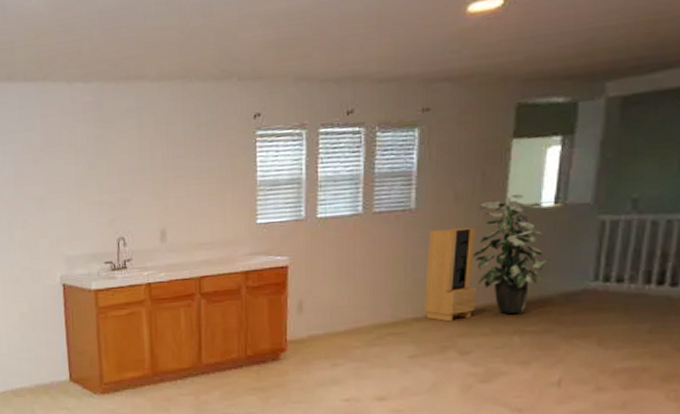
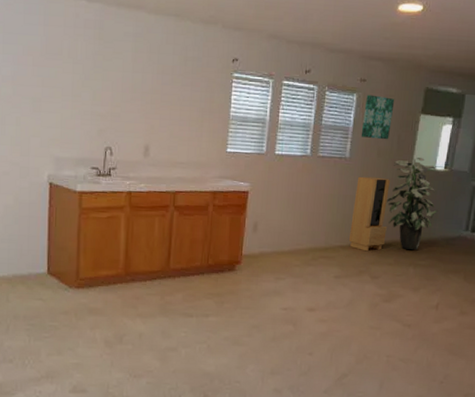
wall art: none [429,125,473,181] -> present [361,94,395,140]

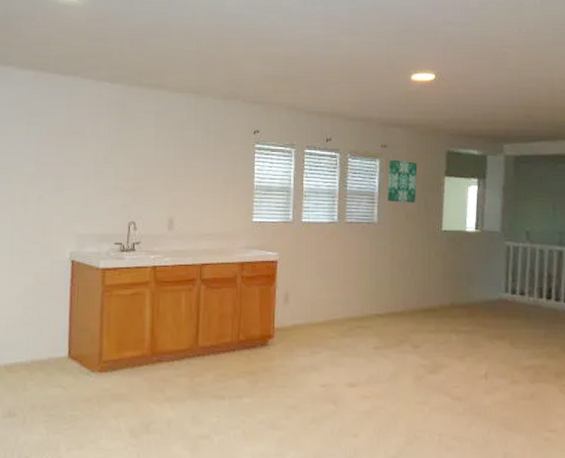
storage cabinet: present [348,176,390,252] -> none [384,241,424,319]
indoor plant: present [386,158,438,250] -> none [419,220,474,315]

